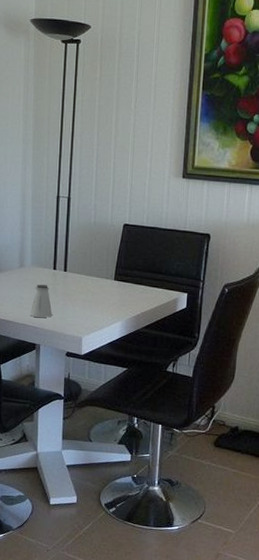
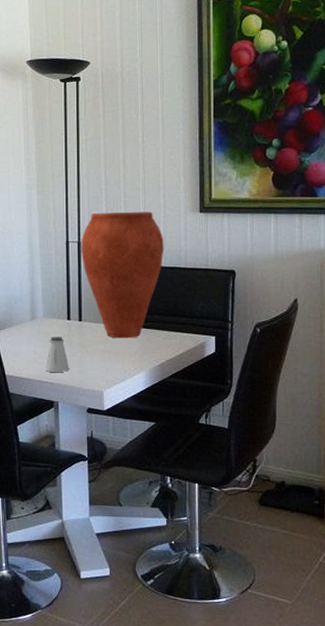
vase: none [70,171,148,291] -> present [81,212,164,339]

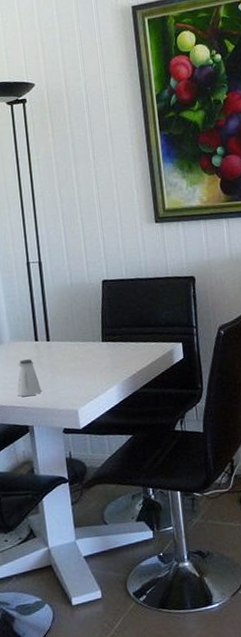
vase: present [81,212,164,339] -> none [42,226,125,355]

